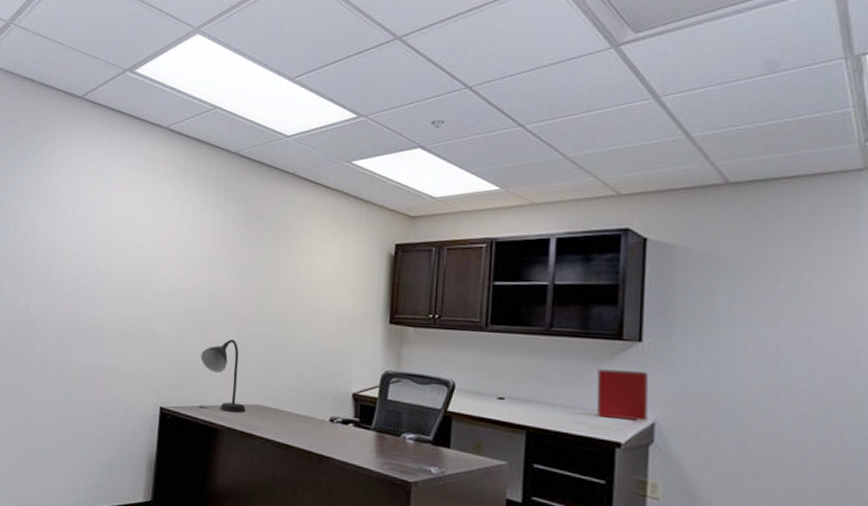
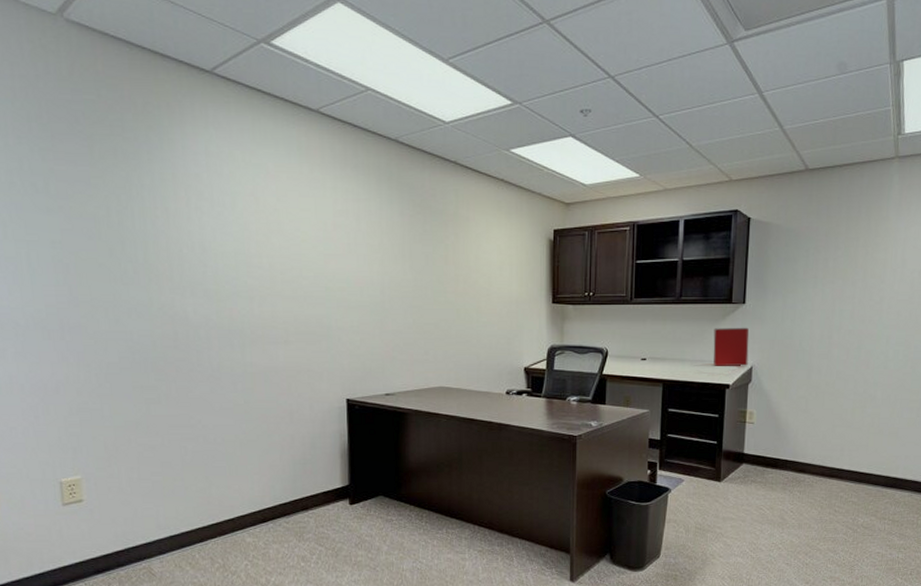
desk lamp: present [200,339,246,414] -> none [381,328,430,397]

